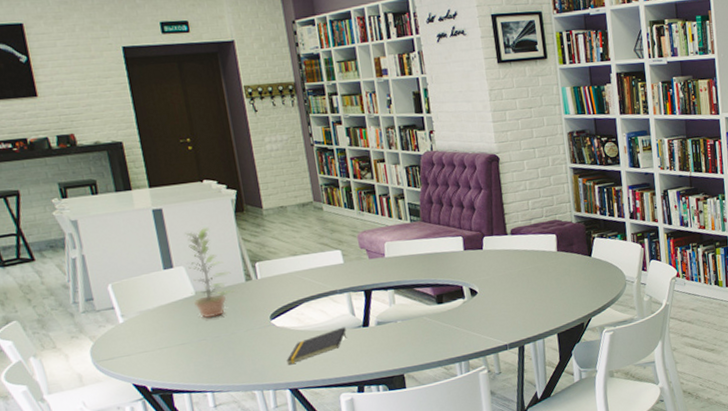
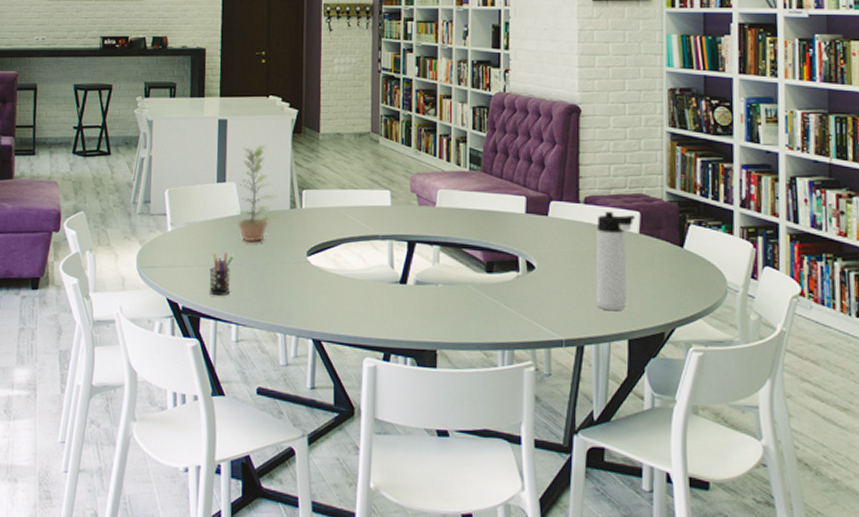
pen holder: none [173,331,200,372] -> present [209,252,233,297]
notepad: present [286,327,348,365] -> none [315,279,382,312]
thermos bottle: none [523,238,553,315] -> present [596,212,635,311]

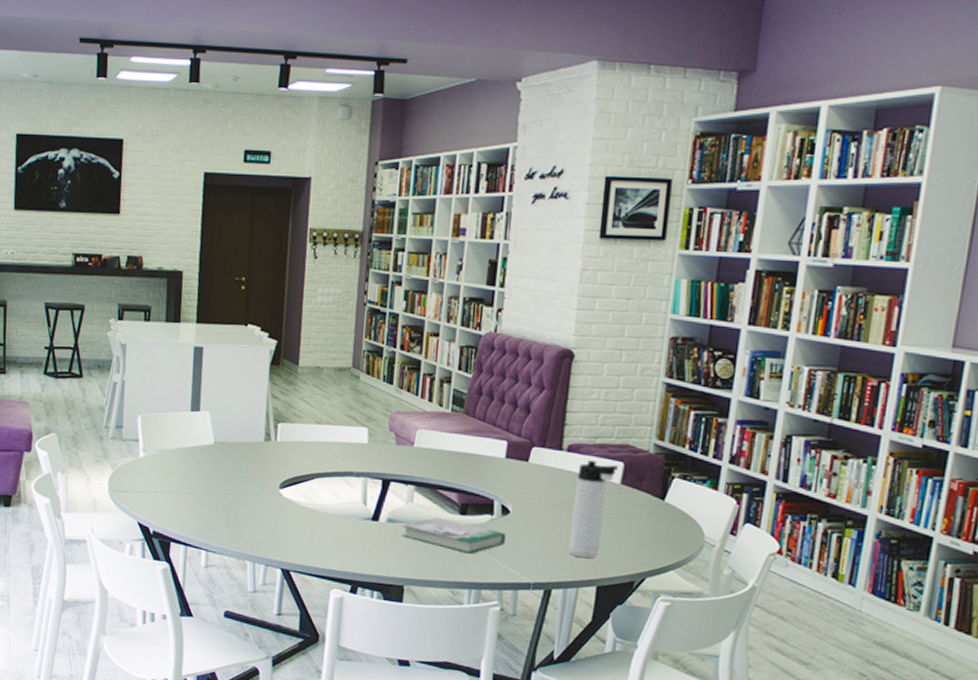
pen holder: present [209,252,233,297] -> none [180,481,205,523]
plant: present [237,145,278,243] -> none [210,375,252,473]
book: none [430,277,533,313] -> present [402,517,506,554]

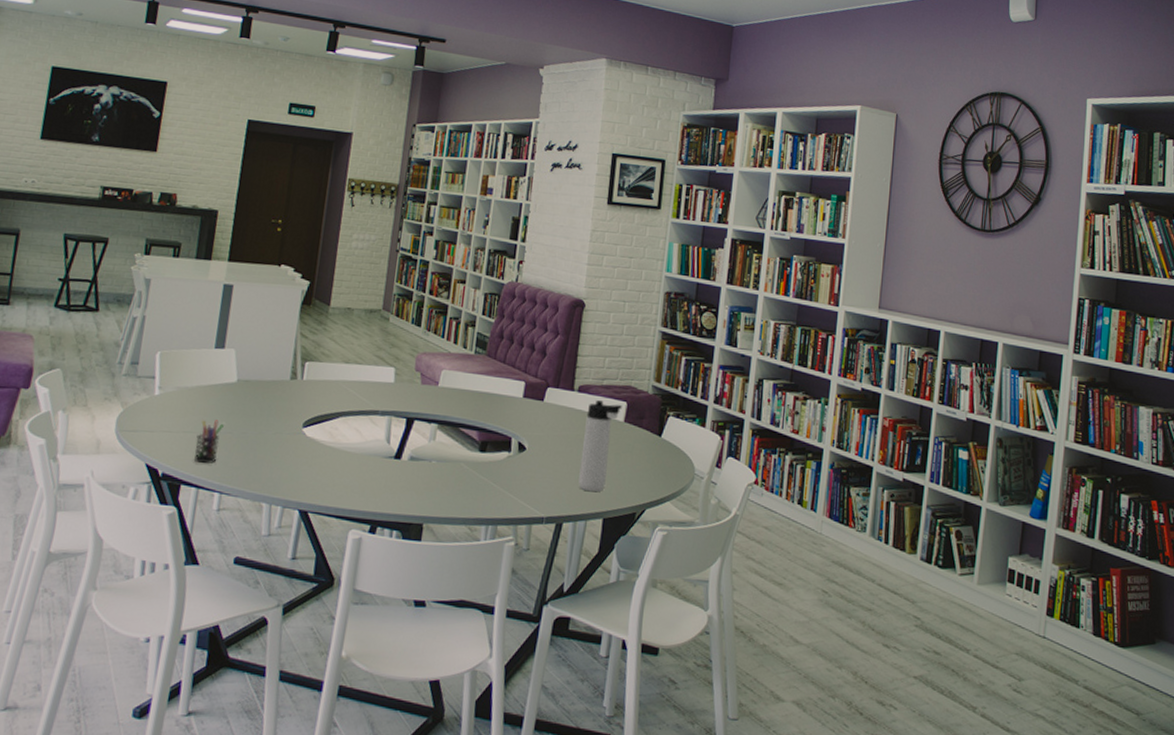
pen holder: none [180,481,205,523] -> present [193,420,224,464]
book: present [402,517,506,554] -> none [423,455,522,490]

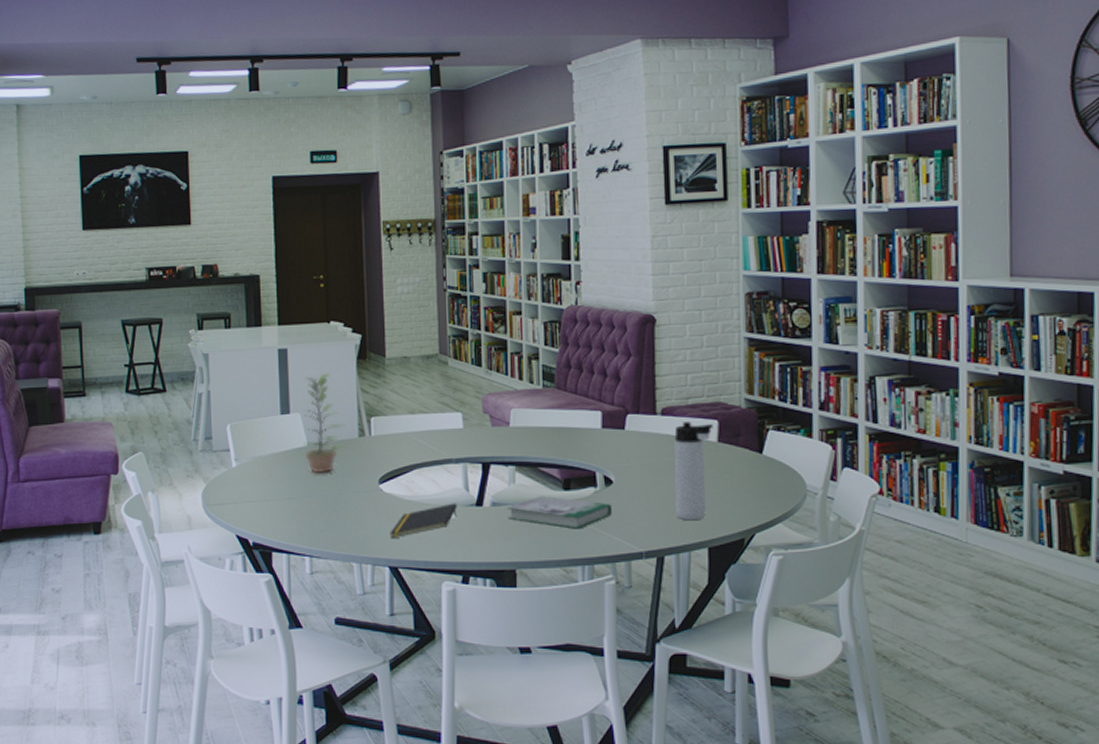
pen holder: present [193,420,224,464] -> none [279,485,302,530]
plant: none [232,313,279,411] -> present [304,373,346,474]
notepad: none [305,453,376,483] -> present [389,503,457,539]
book: none [423,455,522,490] -> present [507,496,612,529]

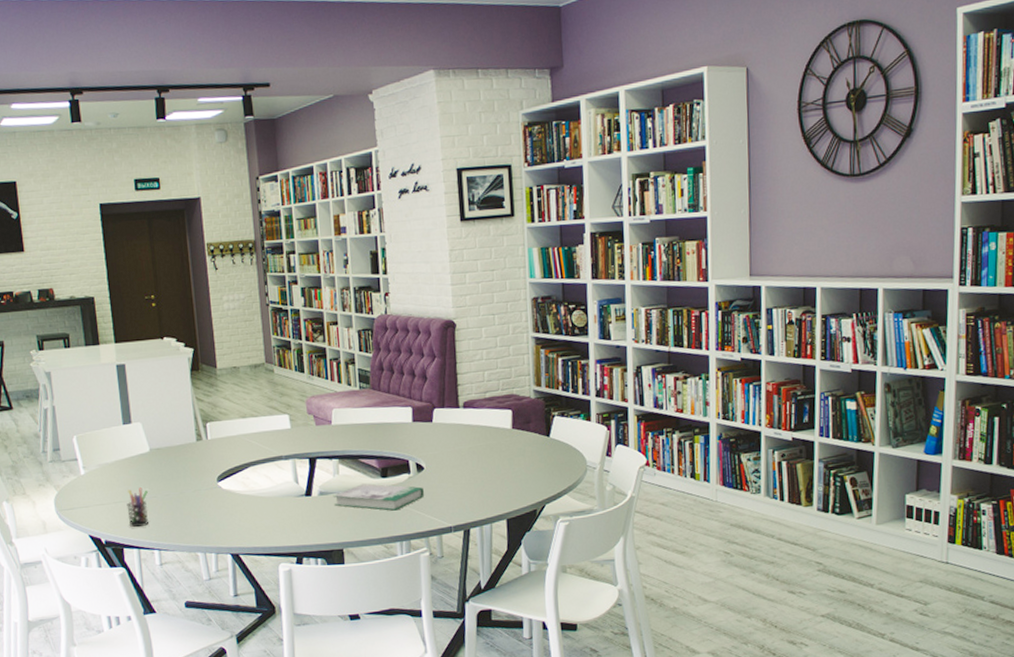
pen holder: none [279,485,302,530] -> present [126,487,150,528]
plant: present [304,373,346,474] -> none [144,384,185,476]
notepad: present [389,503,457,539] -> none [230,494,290,530]
thermos bottle: present [674,422,713,521] -> none [475,412,508,498]

